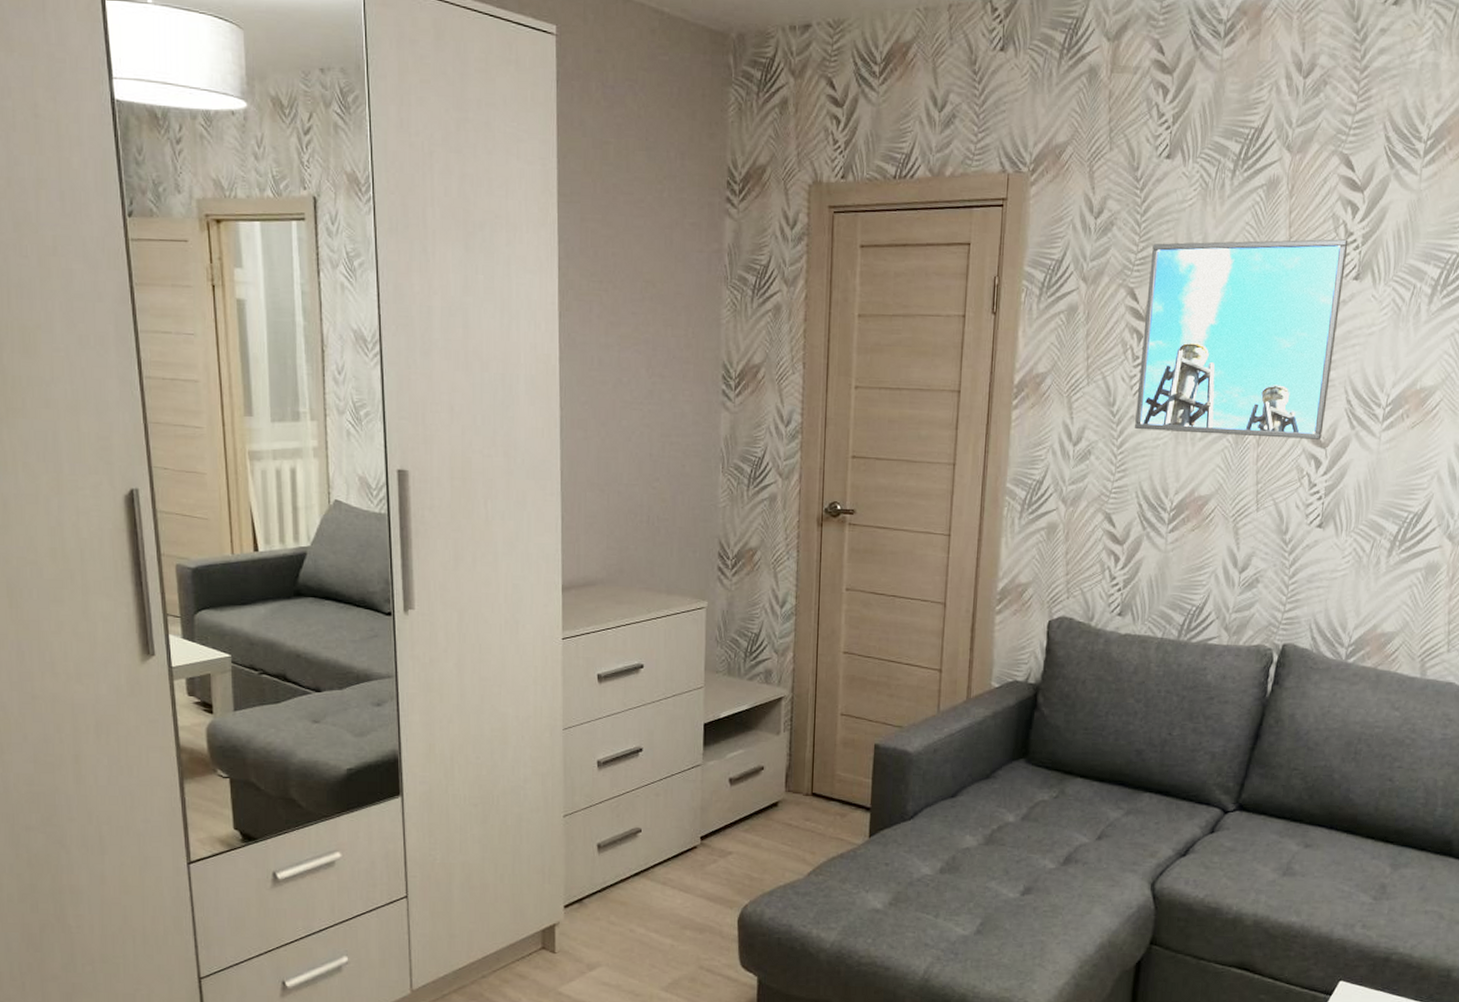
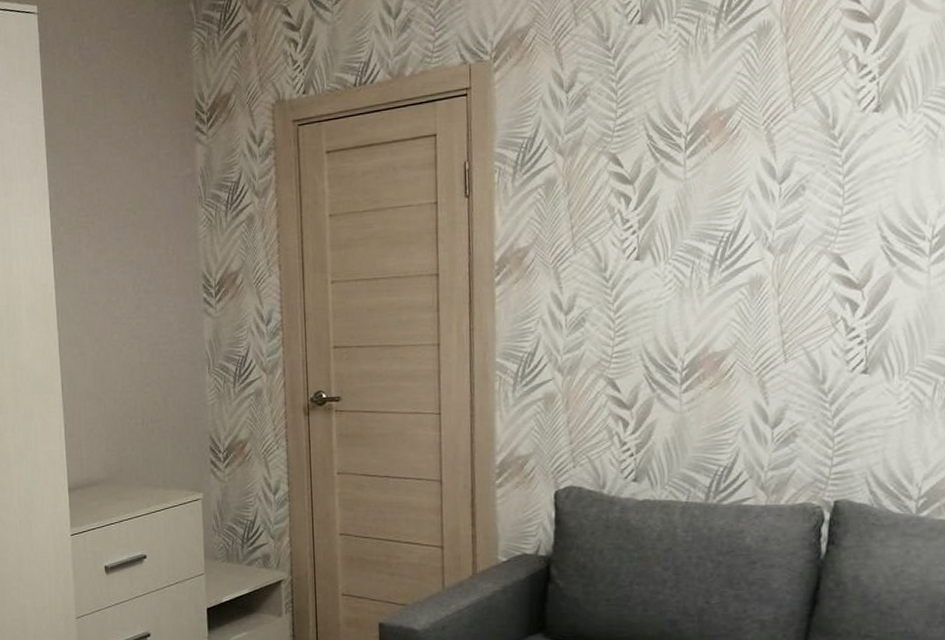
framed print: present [1134,239,1348,440] -> none [631,72,862,292]

